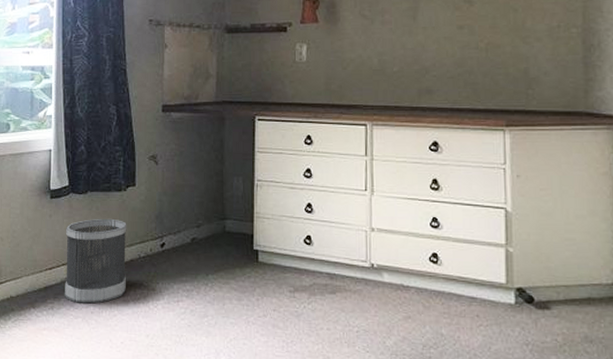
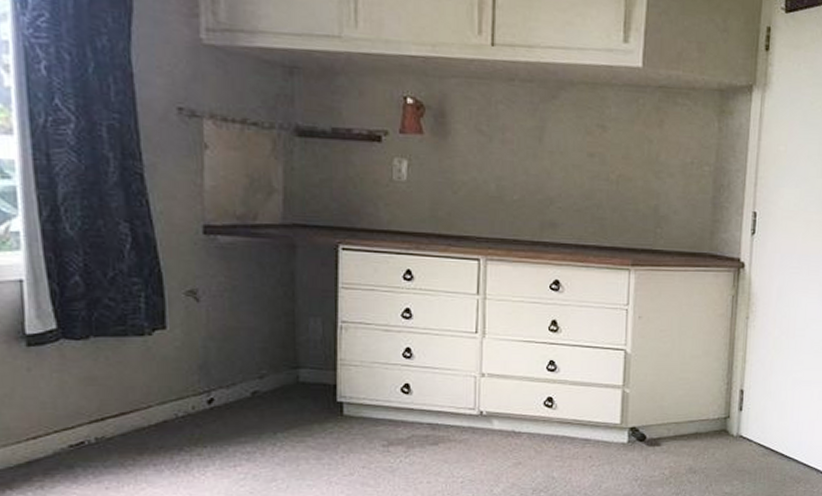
wastebasket: present [65,219,127,304] -> none [57,372,158,478]

